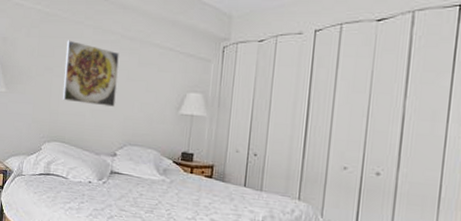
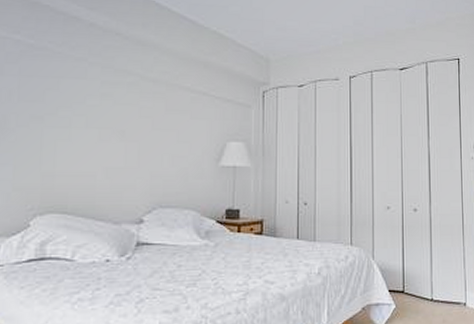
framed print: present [62,40,119,107] -> none [60,80,139,162]

